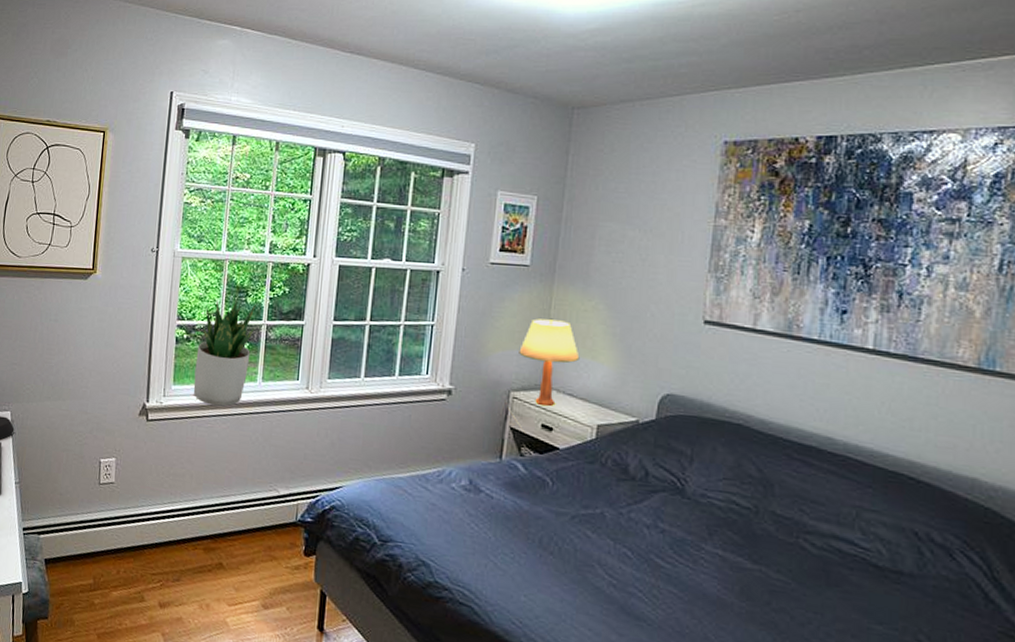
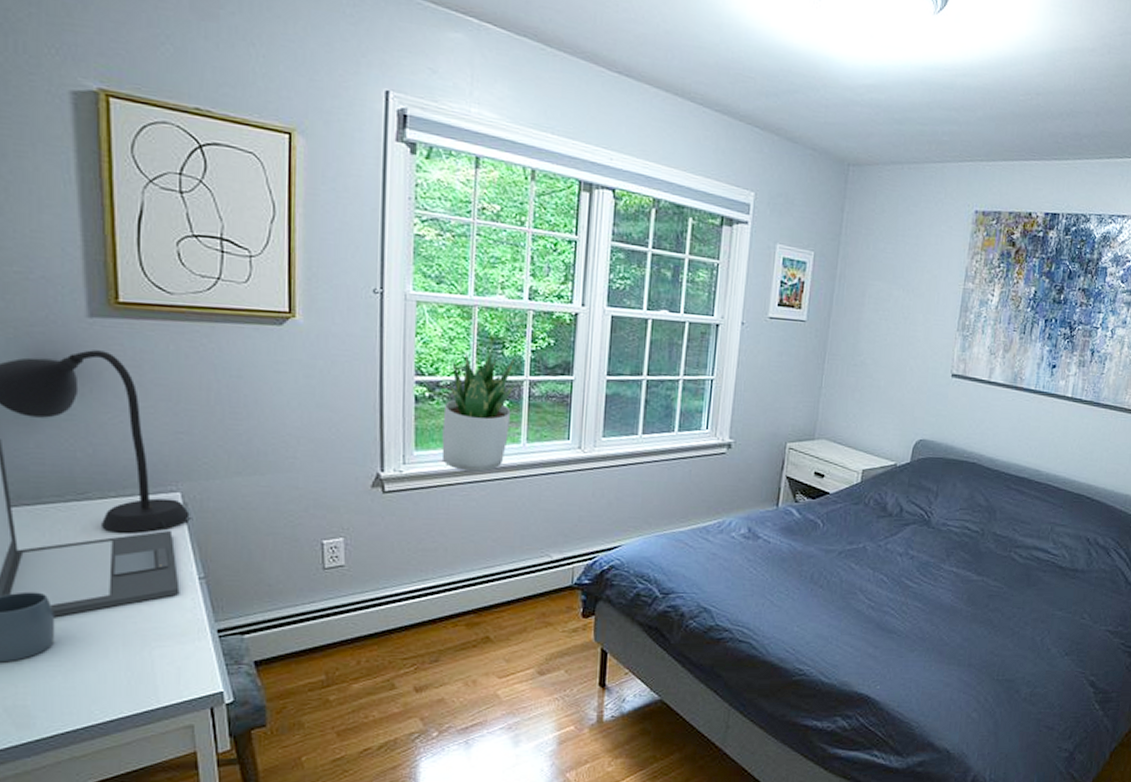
table lamp: present [519,318,580,407] -> none [795,372,849,456]

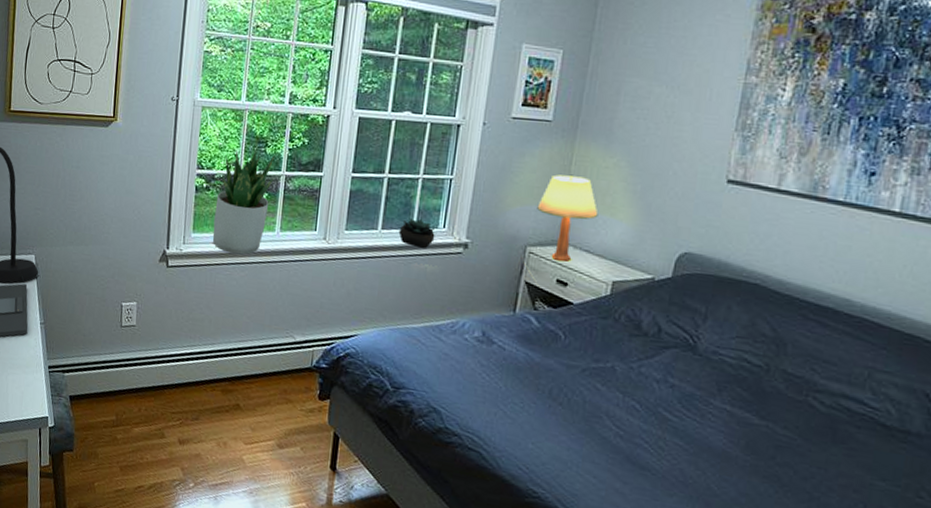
succulent plant: none [660,421,698,452] -> present [398,218,435,250]
table lamp: none [795,372,849,456] -> present [537,174,599,263]

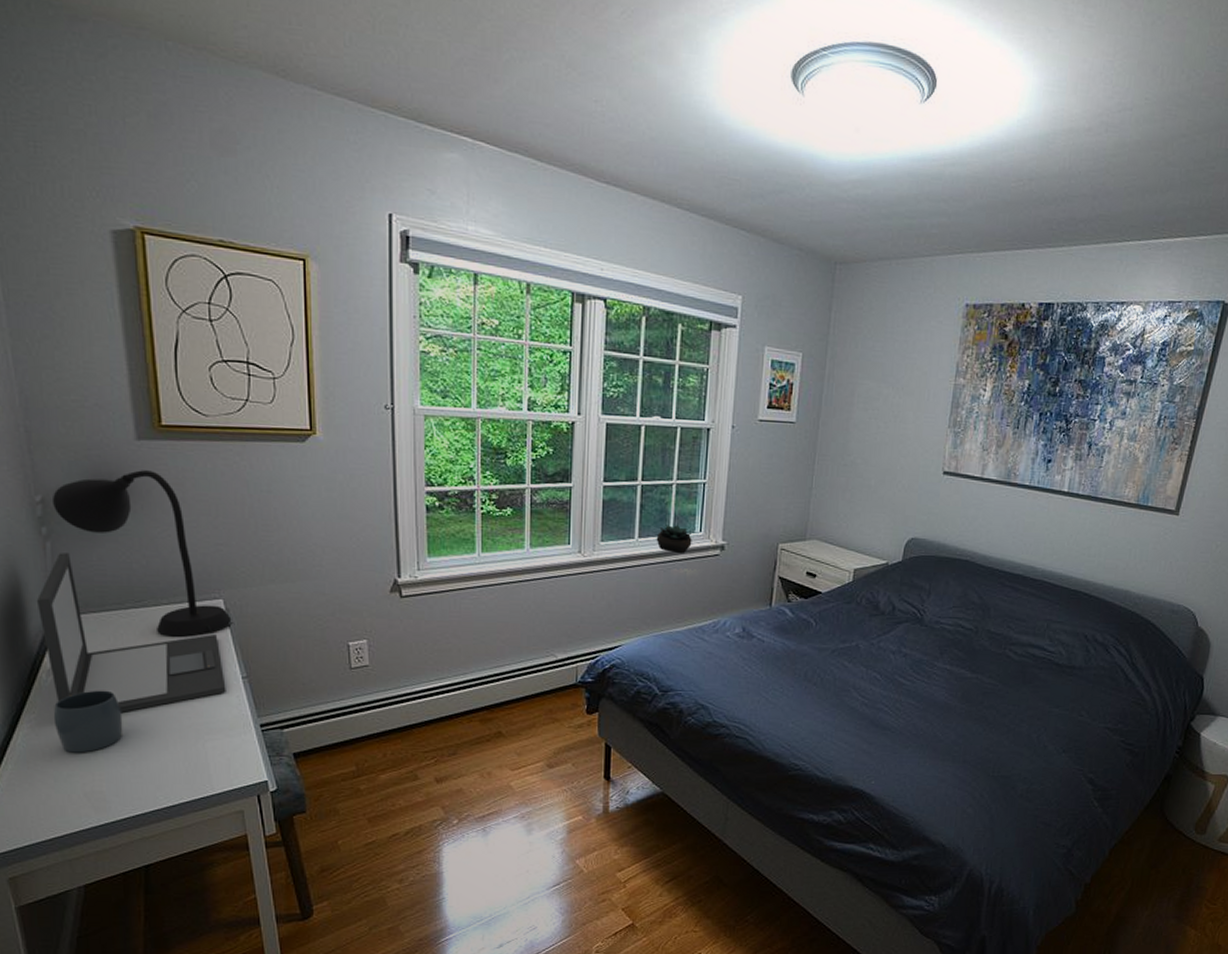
planter: present [212,150,277,255] -> none [452,462,519,577]
table lamp: present [537,174,599,263] -> none [786,473,840,556]

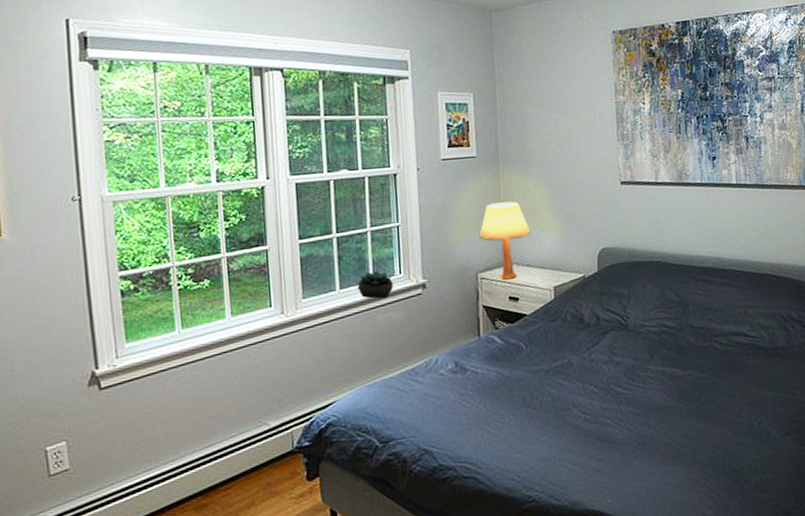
table lamp: none [786,473,840,556] -> present [479,201,531,281]

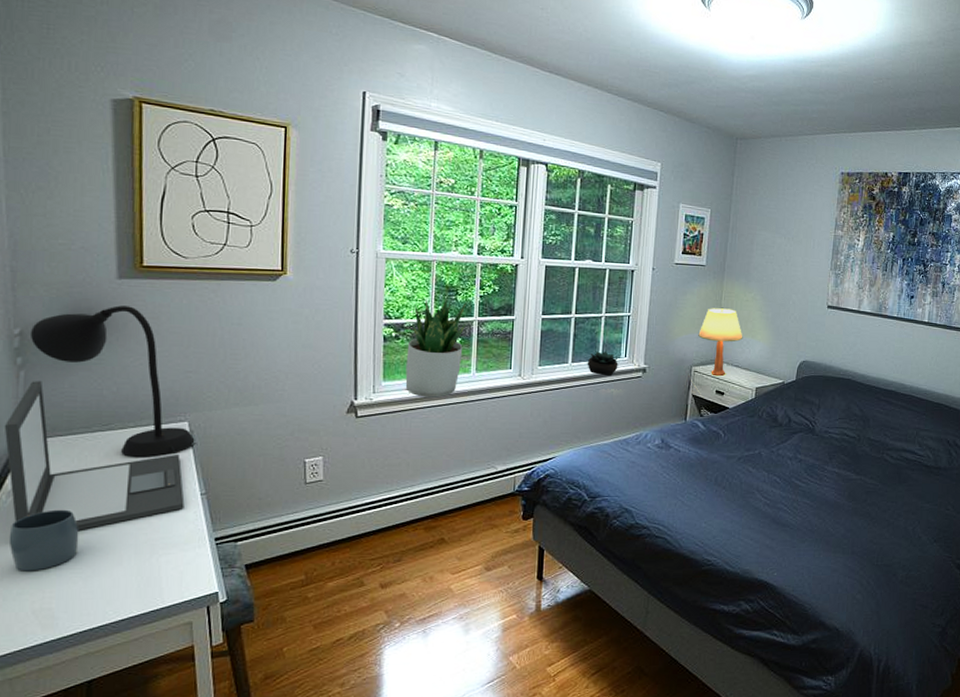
planter: none [149,235,215,355] -> present [405,298,468,398]

